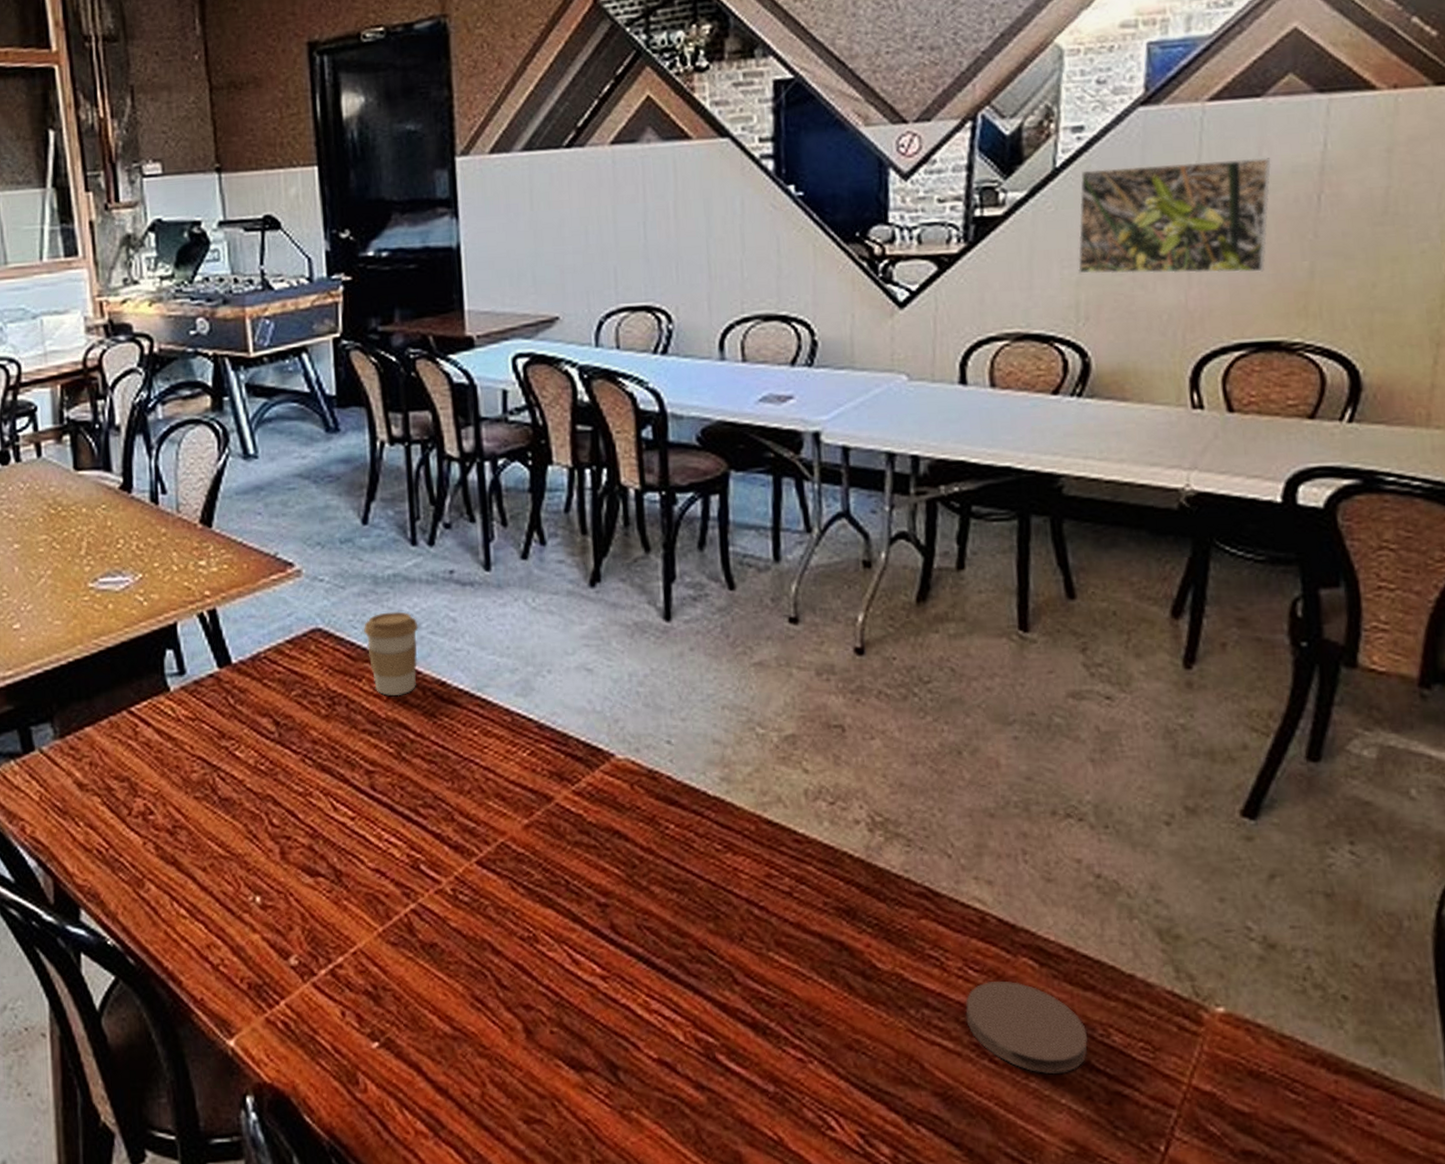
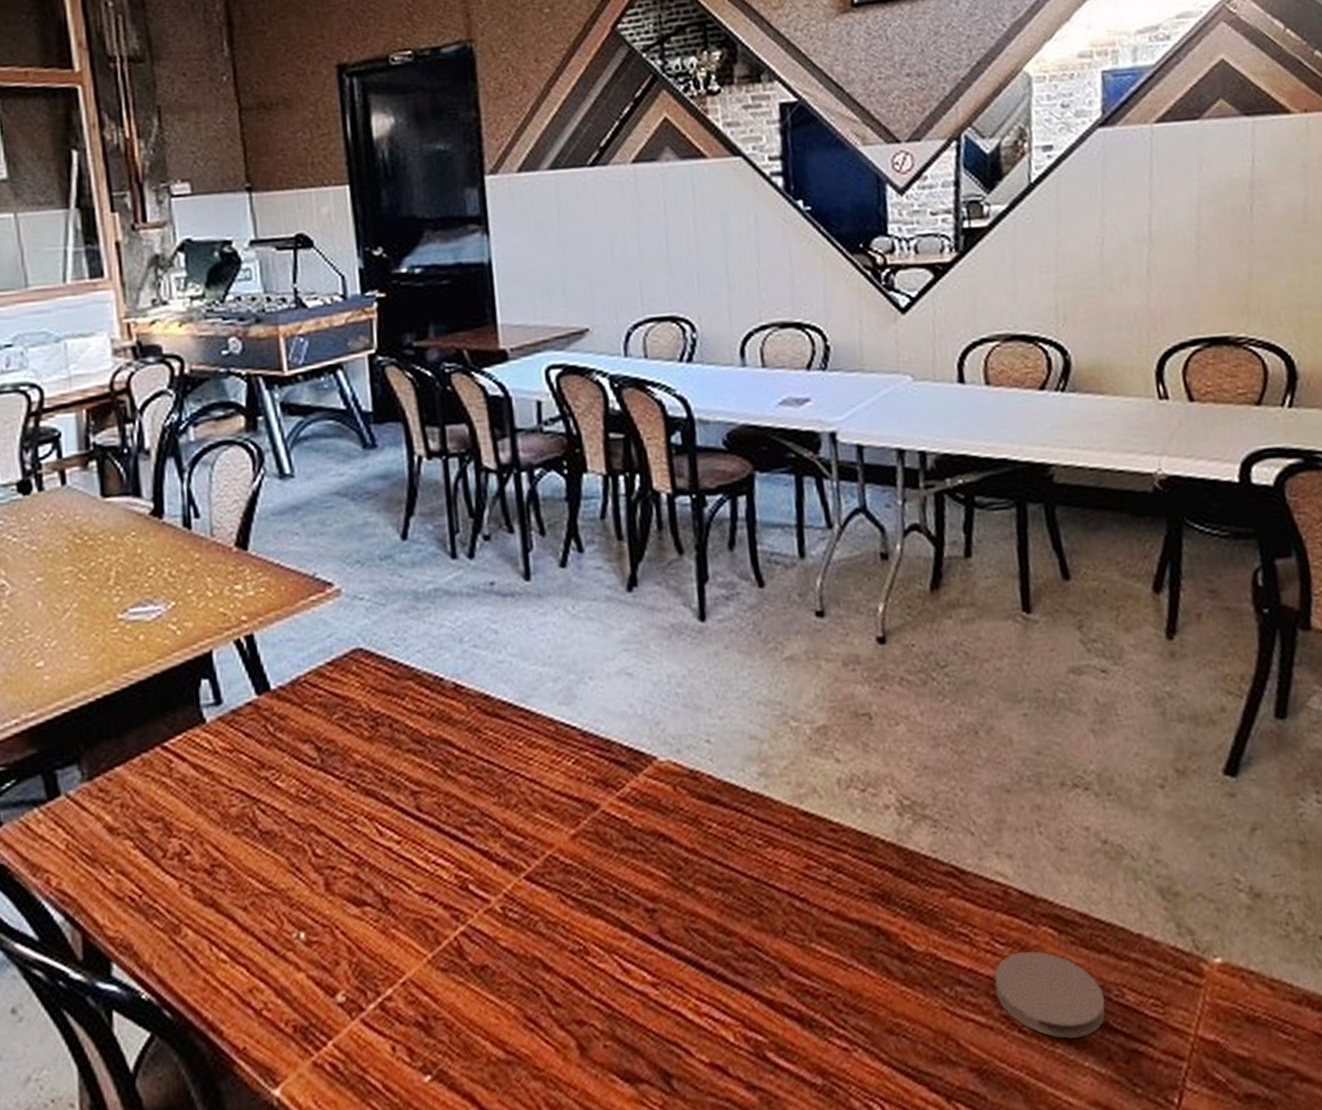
coffee cup: present [364,612,419,696] -> none [406,626,461,713]
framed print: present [1077,158,1271,275] -> none [1052,173,1211,279]

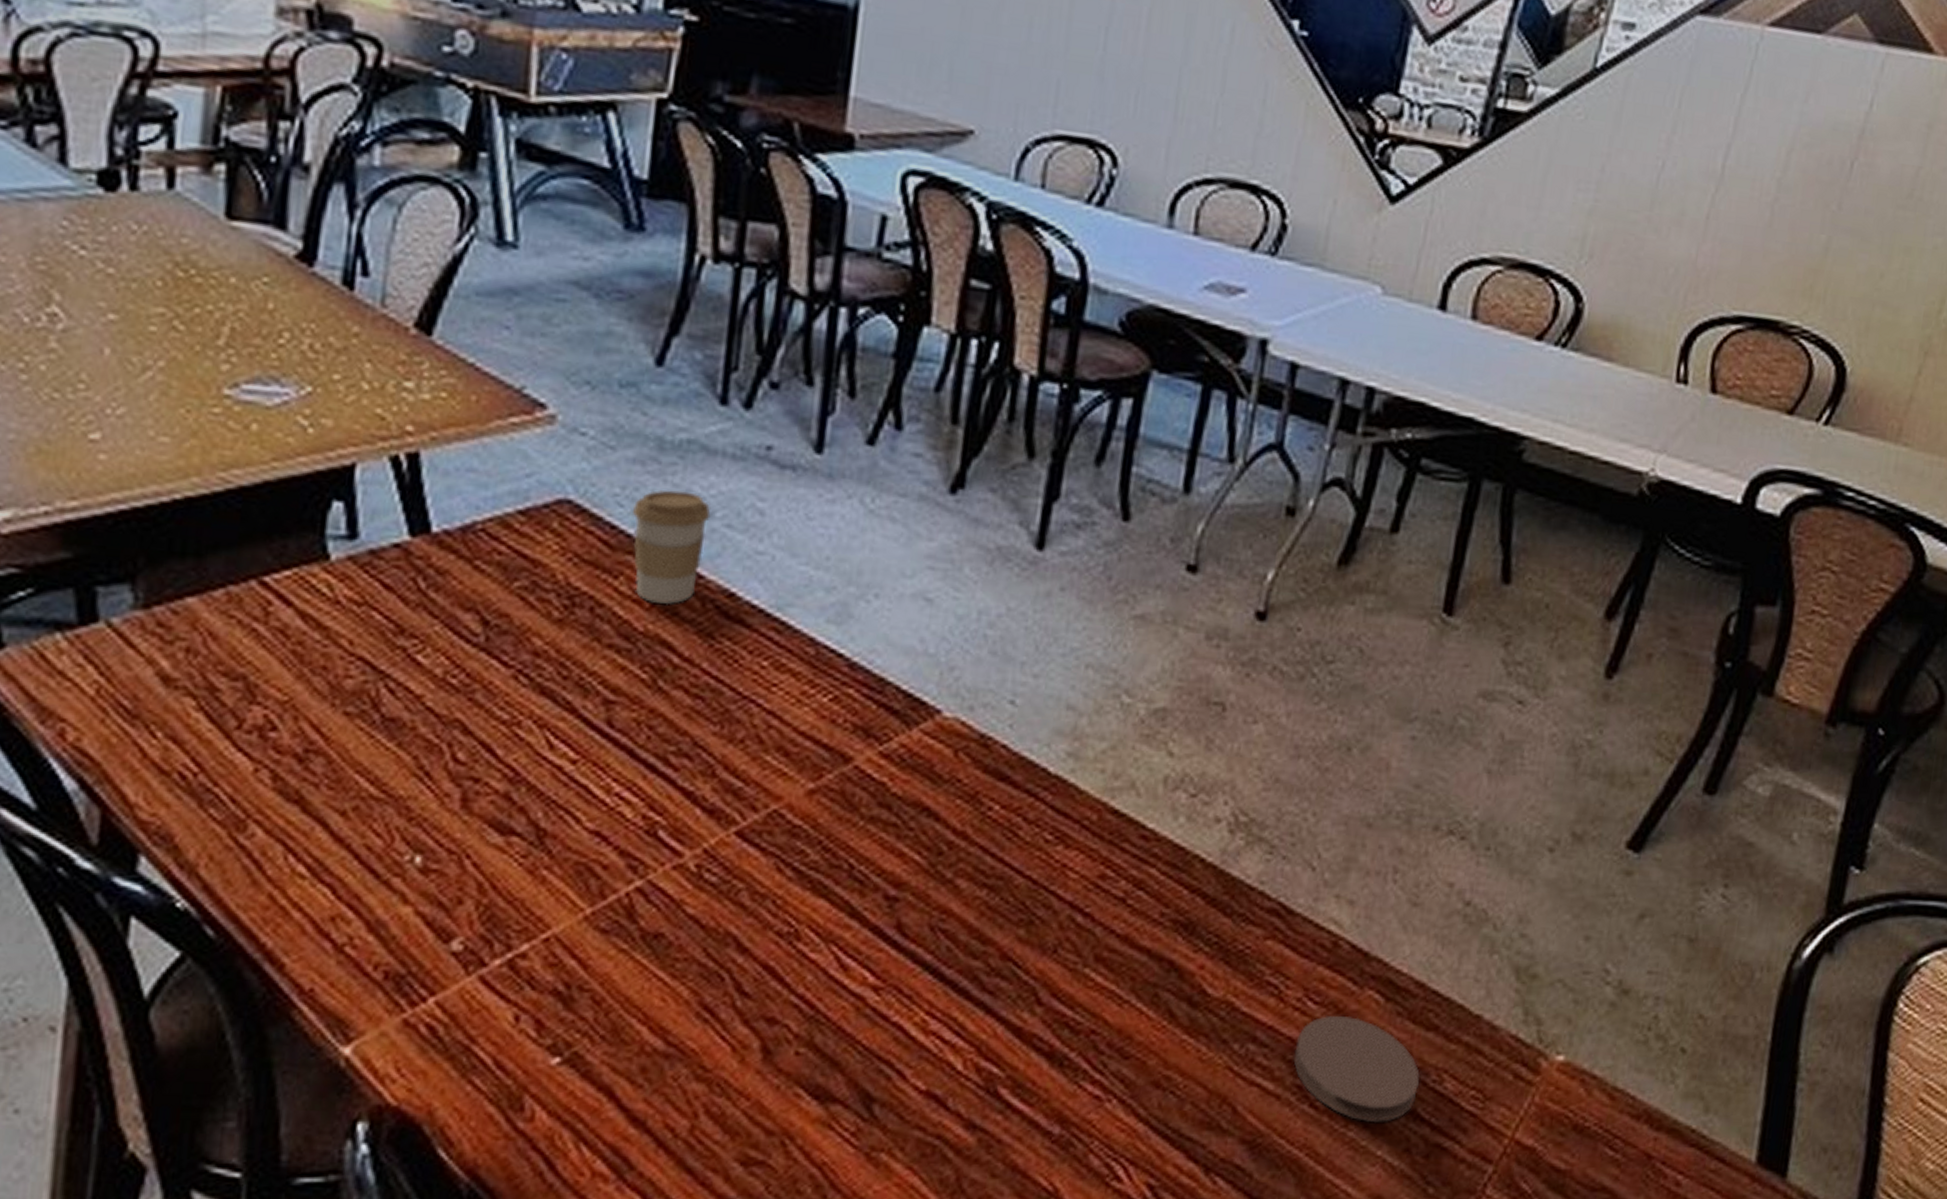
coffee cup: none [406,626,461,713] -> present [633,490,711,605]

